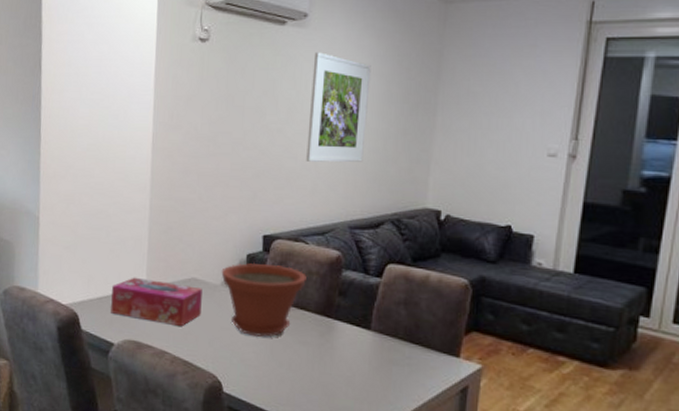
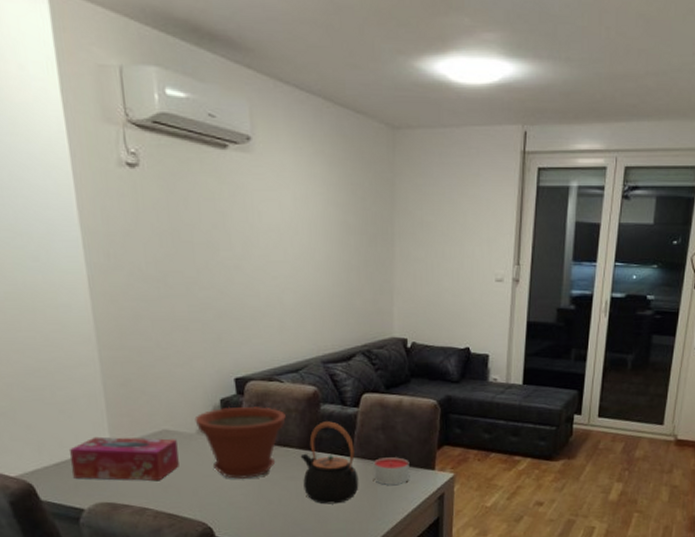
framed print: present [306,52,371,163] -> none [264,180,328,299]
teapot: none [315,288,374,379] -> present [300,421,359,504]
candle: none [390,335,431,368] -> present [373,457,410,485]

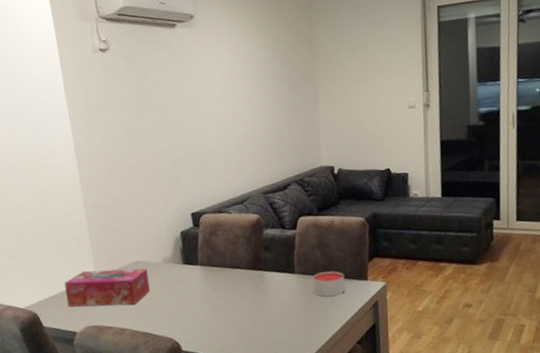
plant pot: present [194,406,286,479] -> none [160,235,235,299]
teapot: present [300,421,359,504] -> none [249,243,301,317]

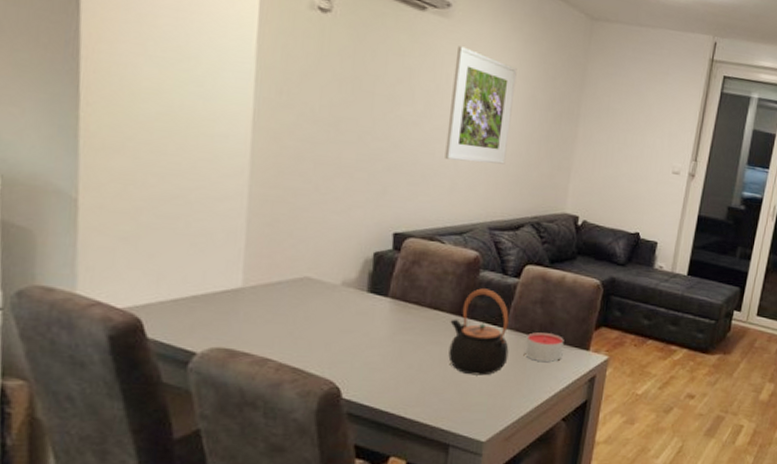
tissue box: present [64,268,150,307] -> none [191,275,318,330]
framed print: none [206,48,264,144] -> present [445,46,517,165]
teapot: none [249,243,301,317] -> present [448,288,509,376]

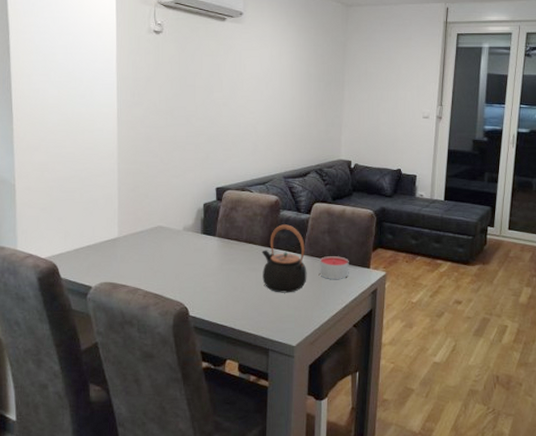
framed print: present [445,46,517,165] -> none [247,43,294,128]

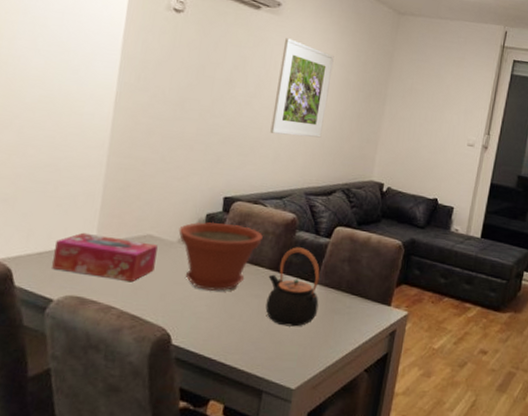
tissue box: none [87,229,168,266] -> present [52,232,158,281]
plant pot: none [183,210,253,268] -> present [178,221,263,291]
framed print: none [247,43,294,128] -> present [270,38,334,138]
candle: present [320,256,349,279] -> none [333,288,368,316]

